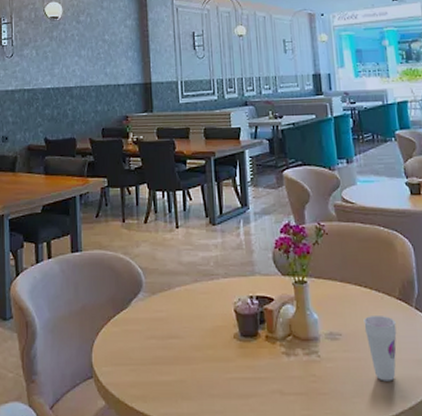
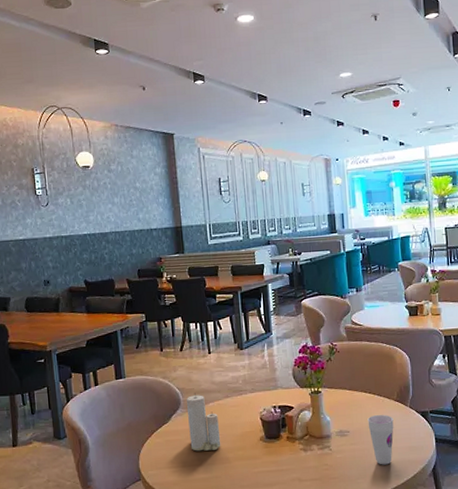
candle: none [148,274,188,347] -> present [186,393,221,451]

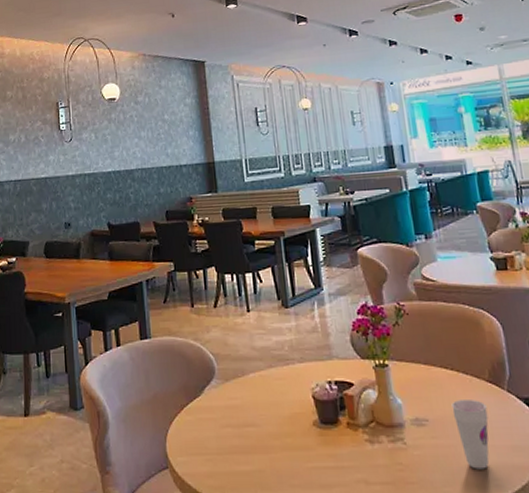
candle: present [186,393,221,451] -> none [221,360,265,435]

